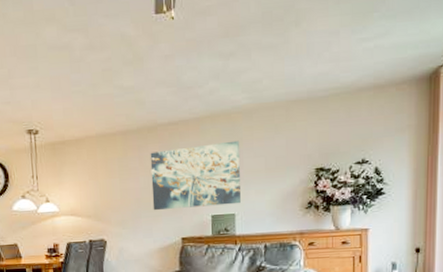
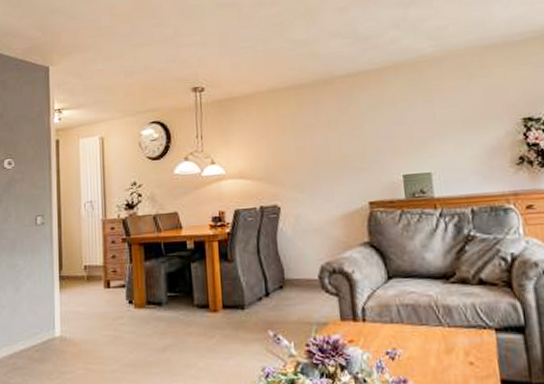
wall art: present [150,140,241,211] -> none [327,90,437,171]

